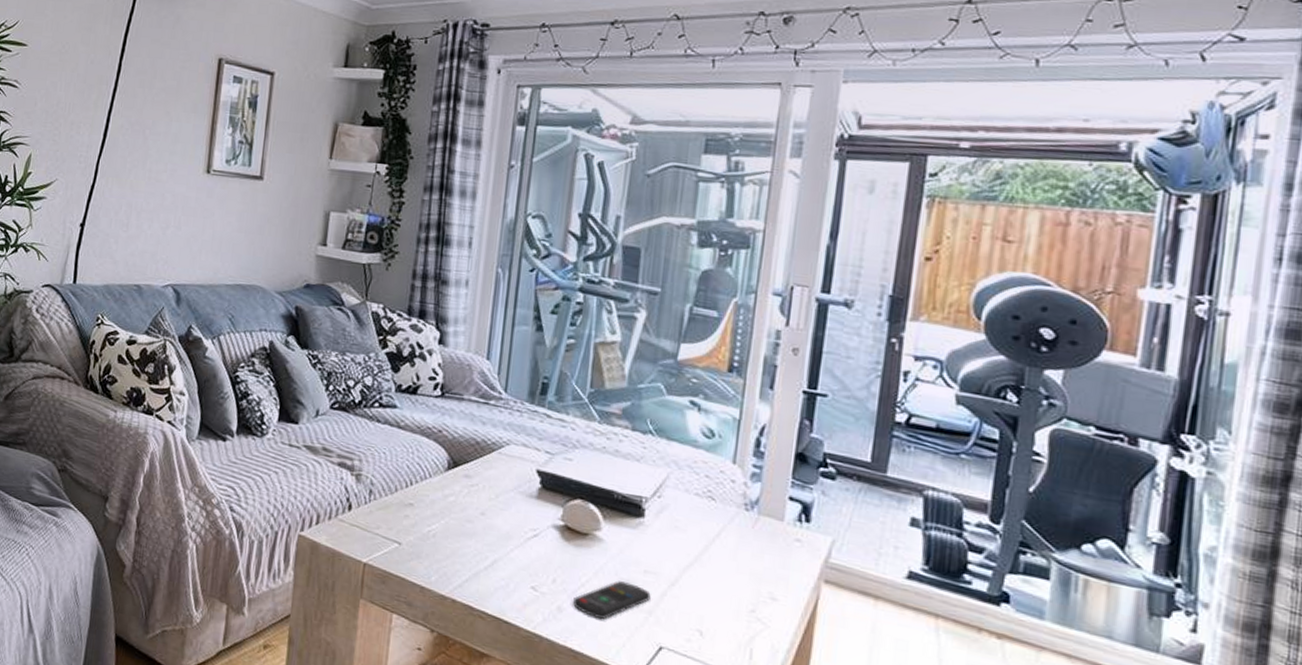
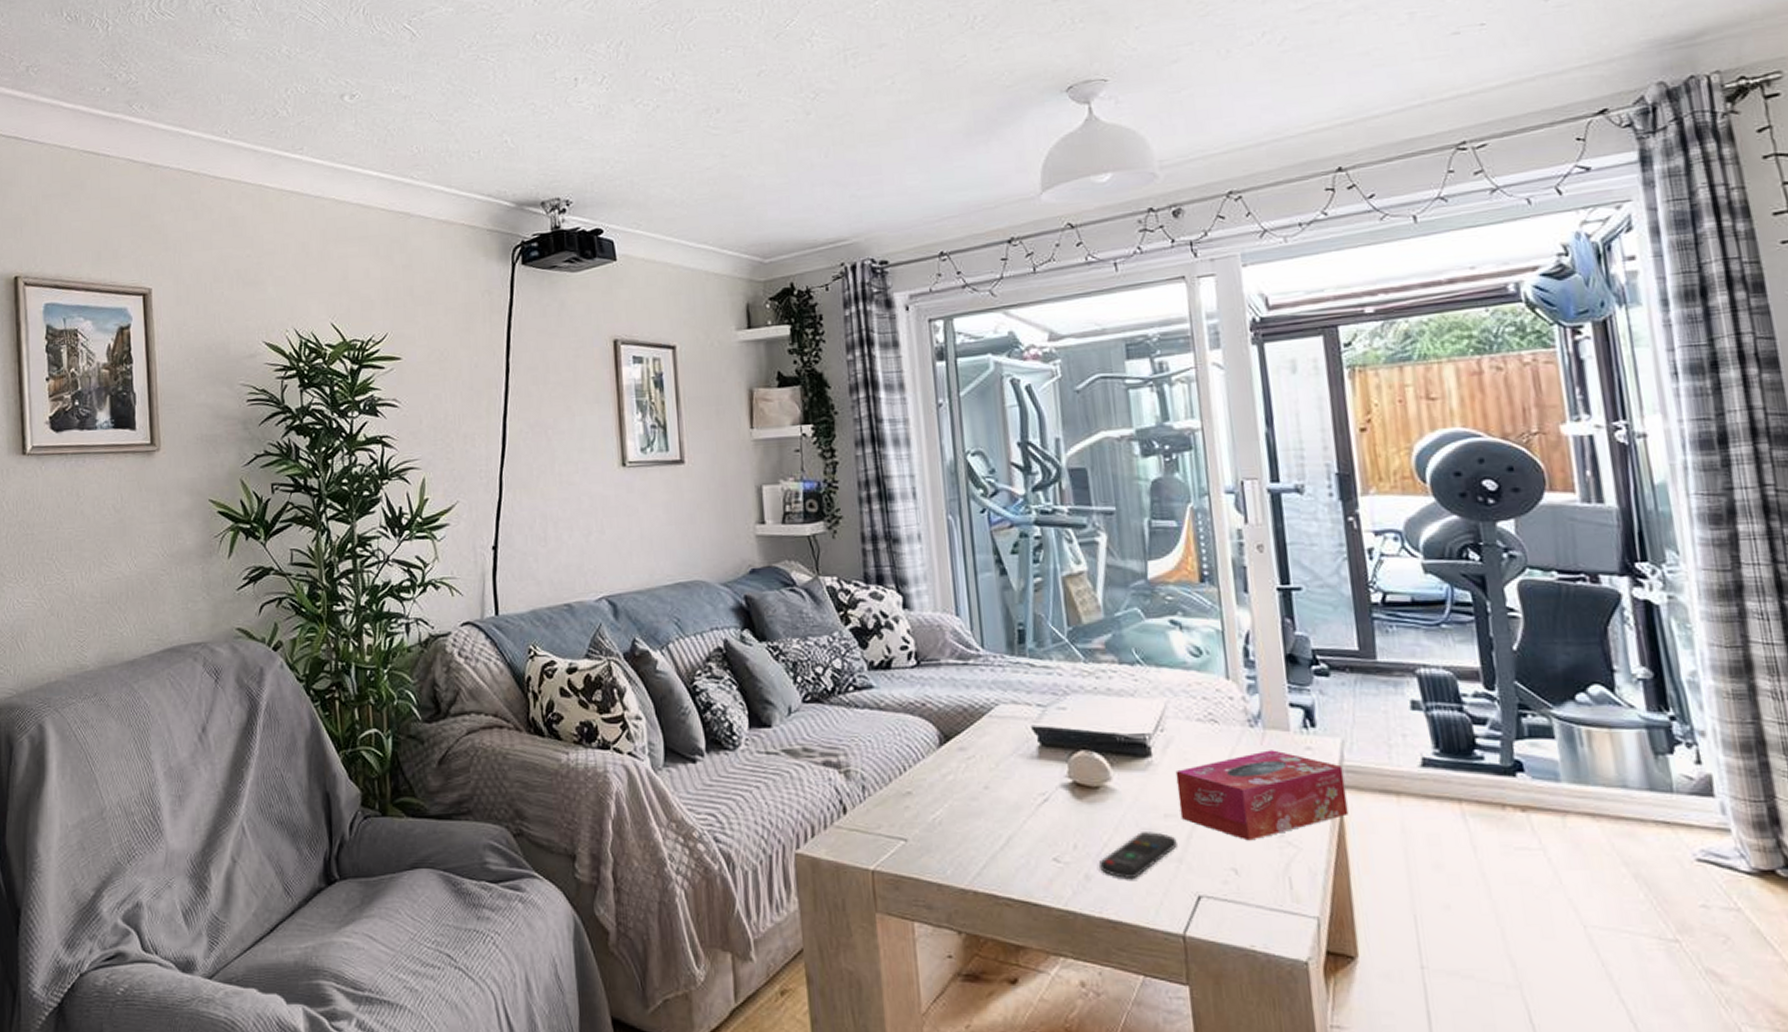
tissue box: none [659,533,828,610] -> present [1175,750,1349,841]

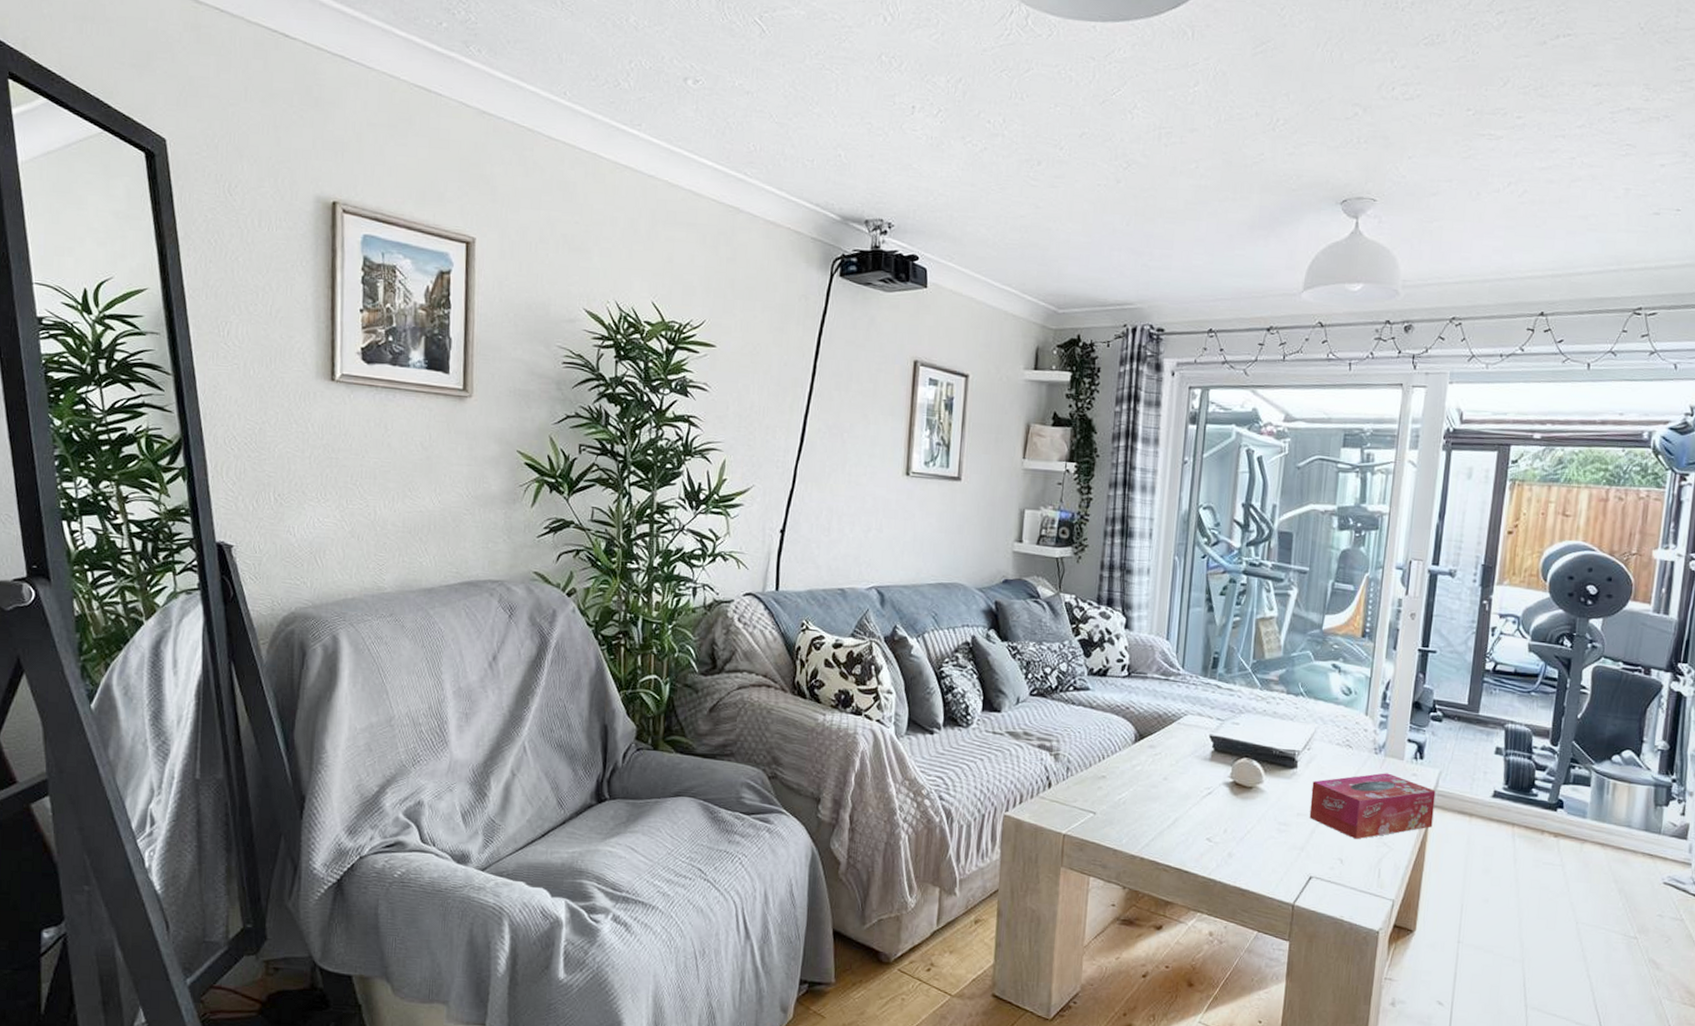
remote control: present [1099,832,1177,878] -> none [1241,825,1303,859]

